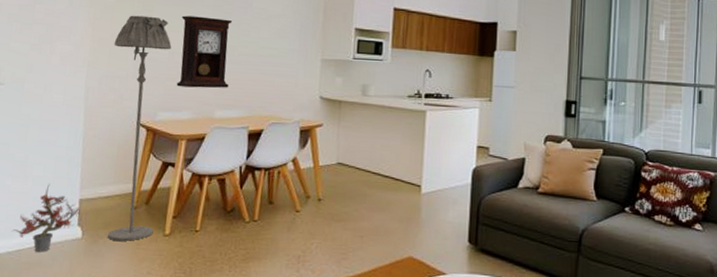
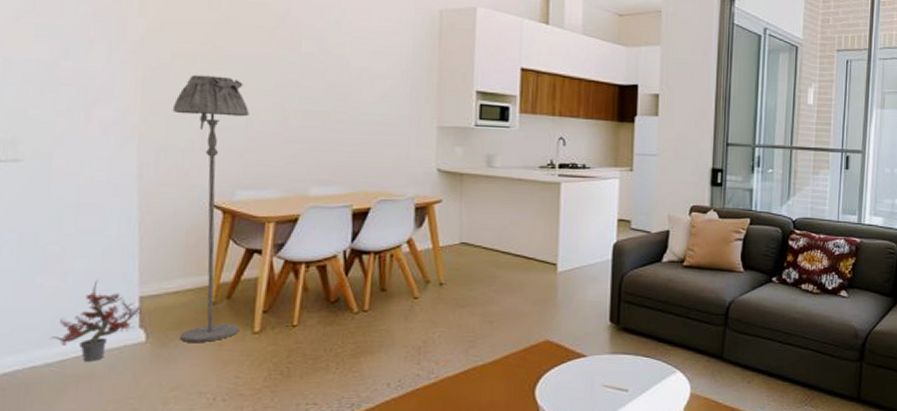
pendulum clock: present [176,15,233,88] -> none [258,75,326,162]

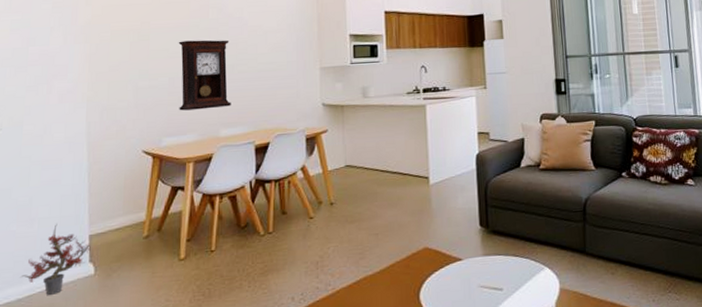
floor lamp: present [172,74,250,342] -> none [112,45,171,272]
pendulum clock: none [258,75,326,162] -> present [178,40,231,111]

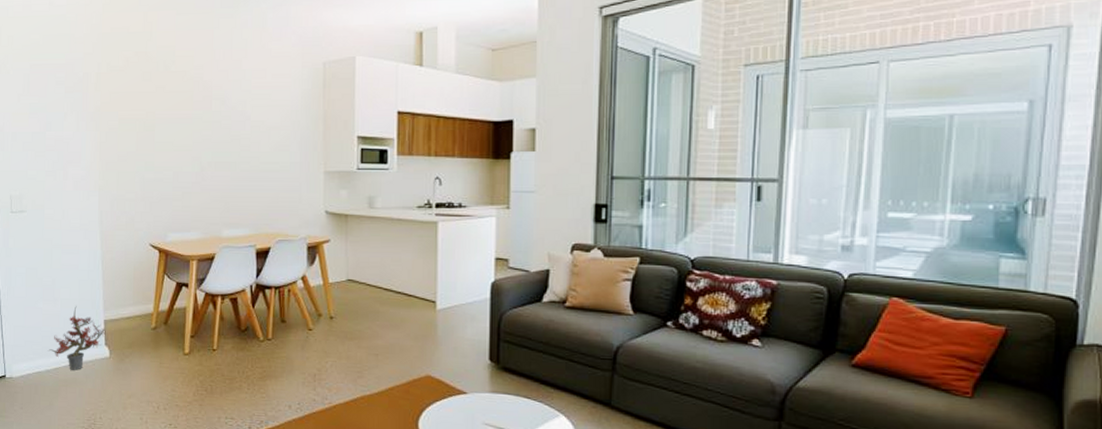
pendulum clock: present [178,40,231,111] -> none [182,133,233,207]

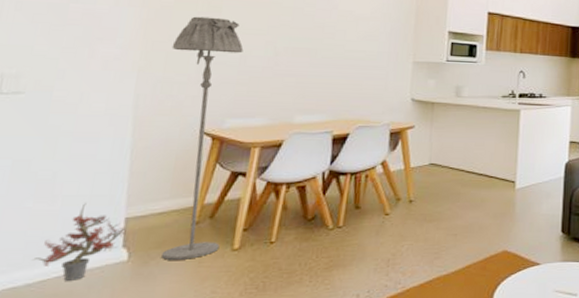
floor lamp: none [121,136,175,360] -> present [161,16,244,260]

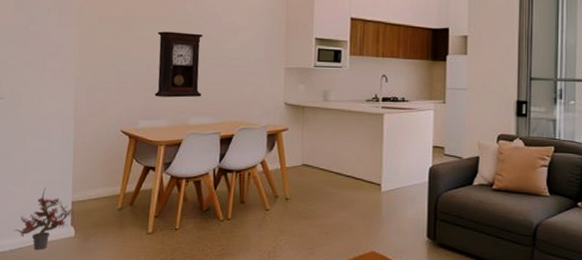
floor lamp: present [161,16,244,260] -> none [97,32,150,239]
pendulum clock: none [248,17,315,93] -> present [154,31,203,98]

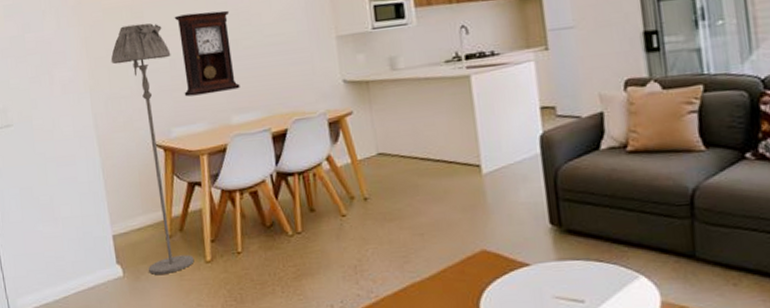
potted plant: present [14,188,73,250] -> none [54,224,116,297]
floor lamp: none [97,32,150,239] -> present [110,23,195,275]

